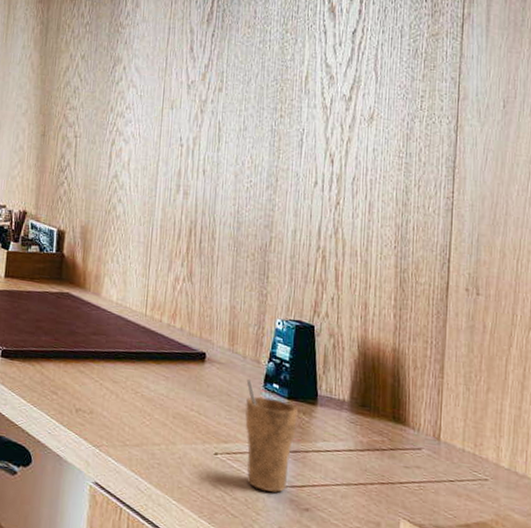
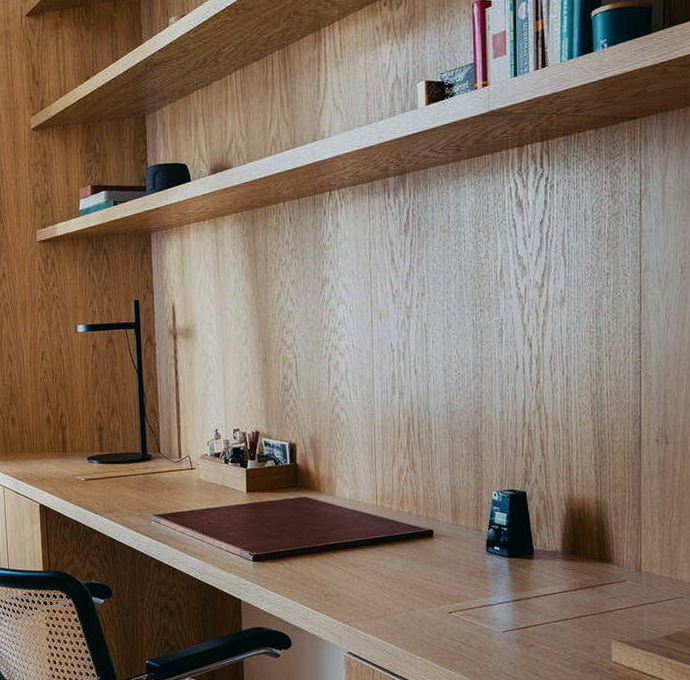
cup: present [244,379,298,493] -> none [471,547,518,636]

